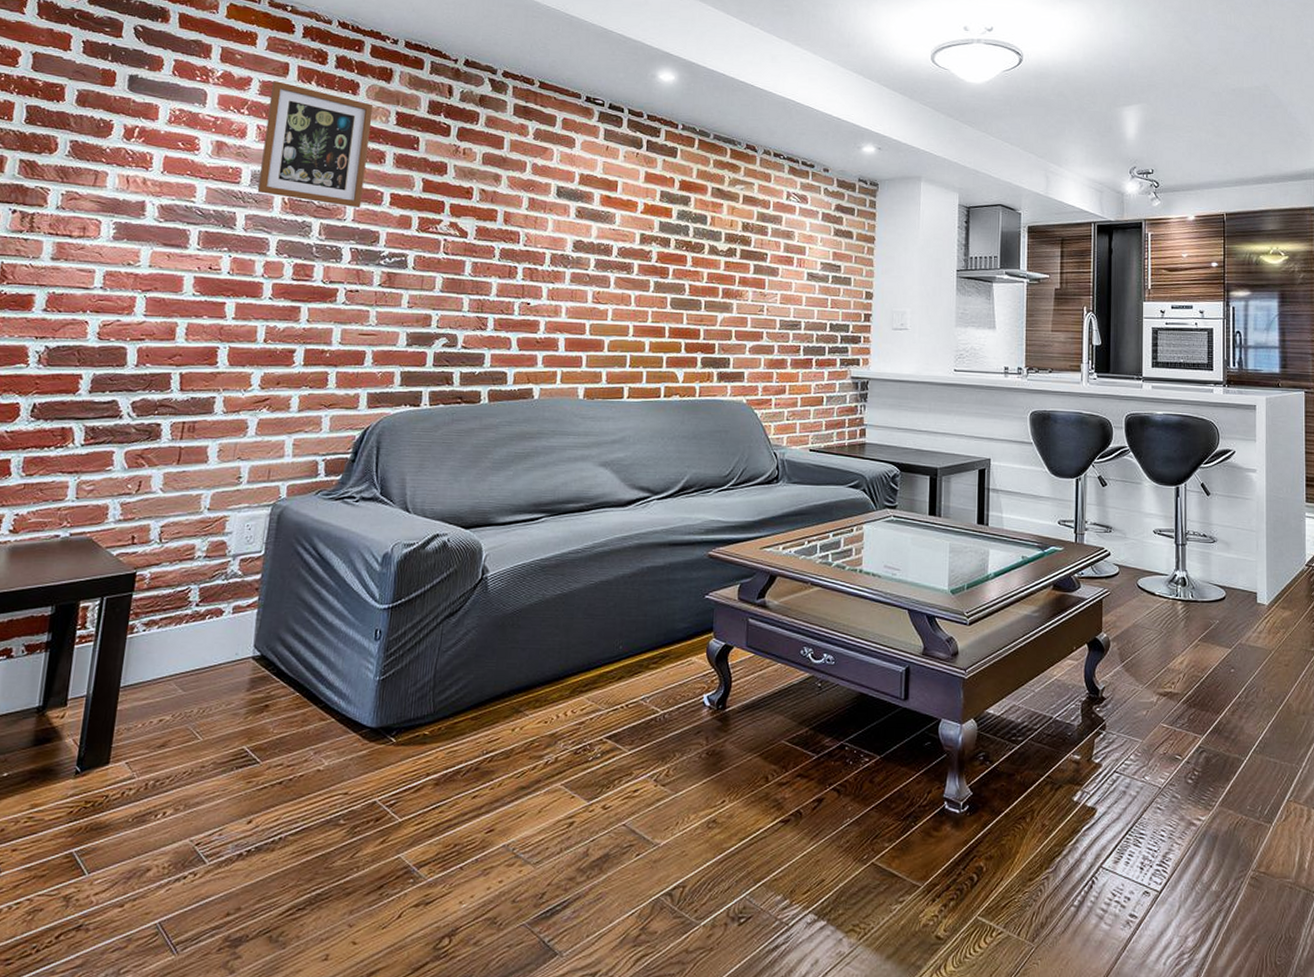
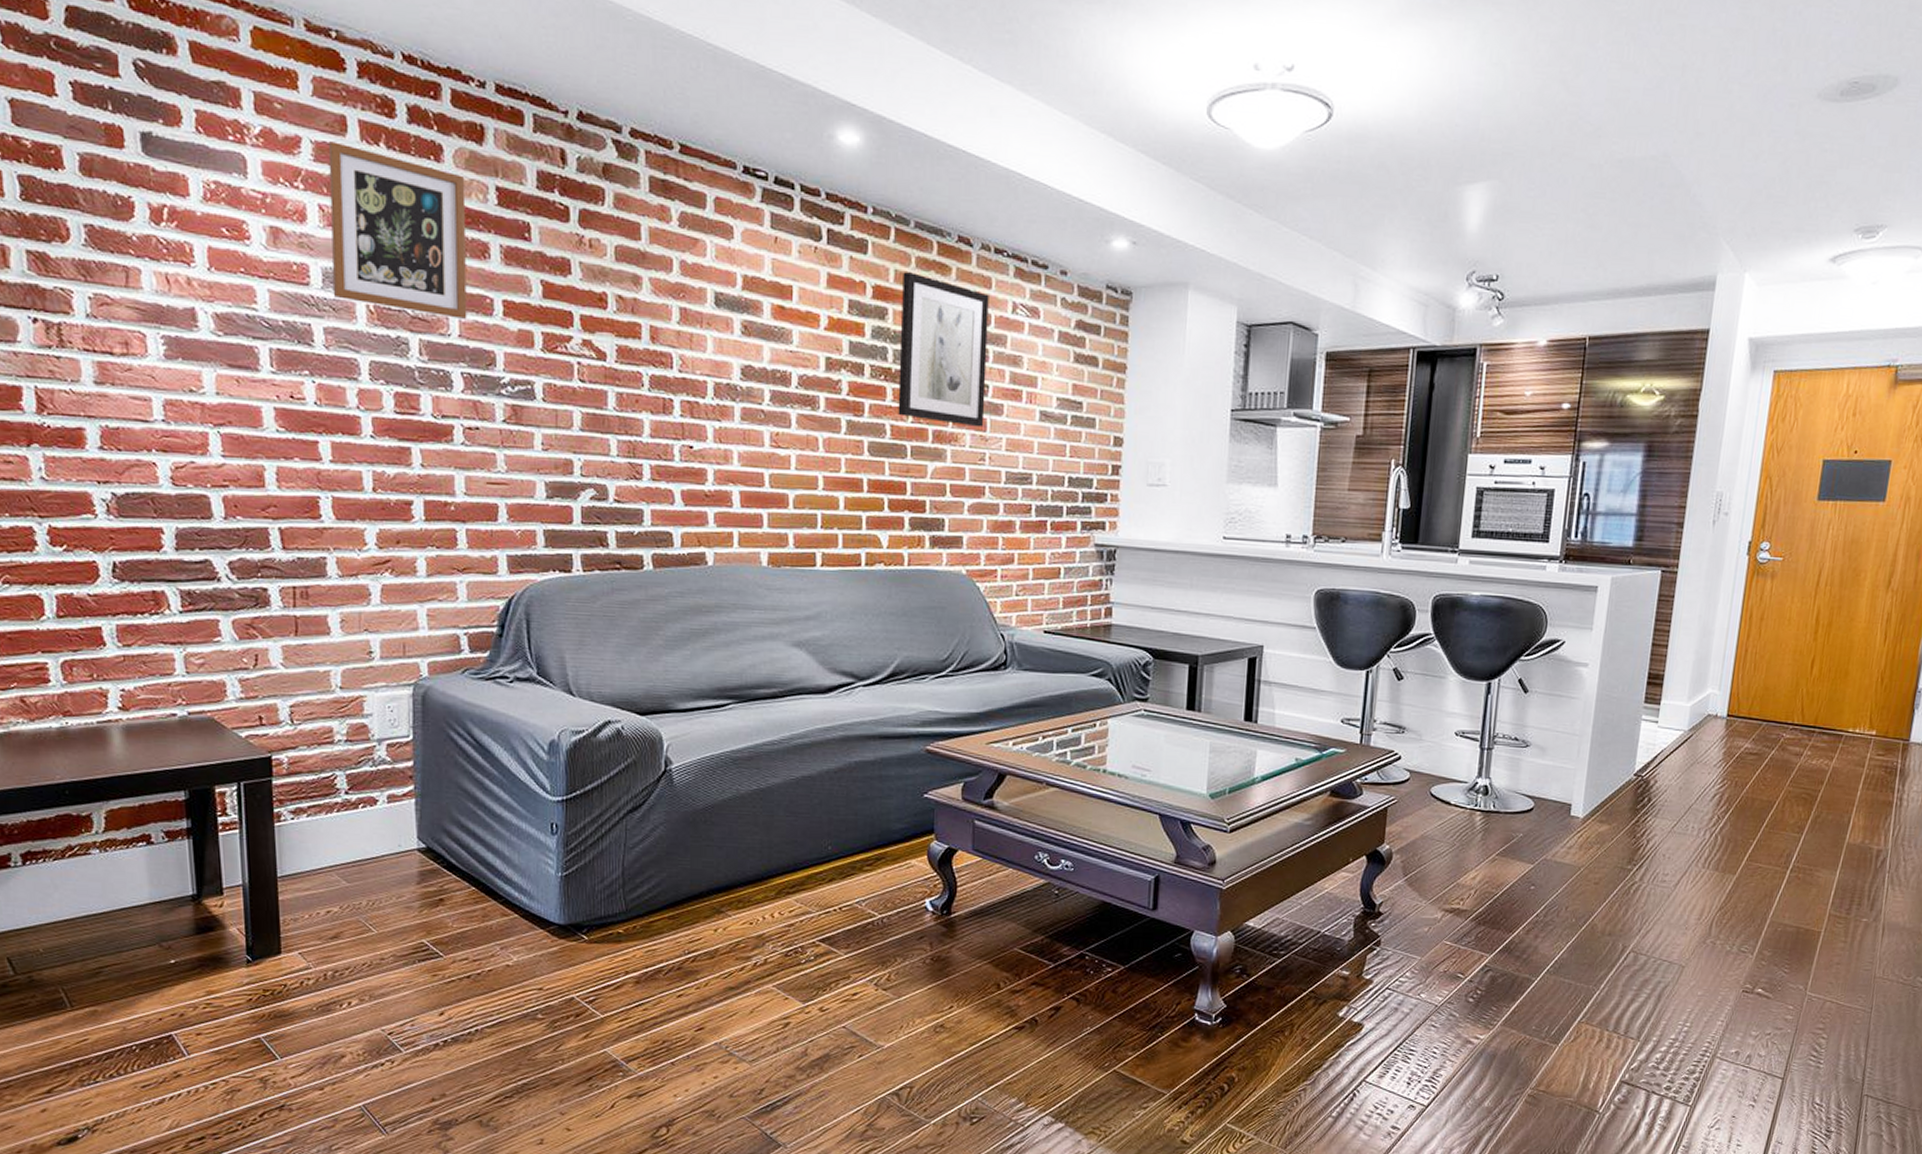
wall art: none [695,170,769,286] -> present [898,272,989,427]

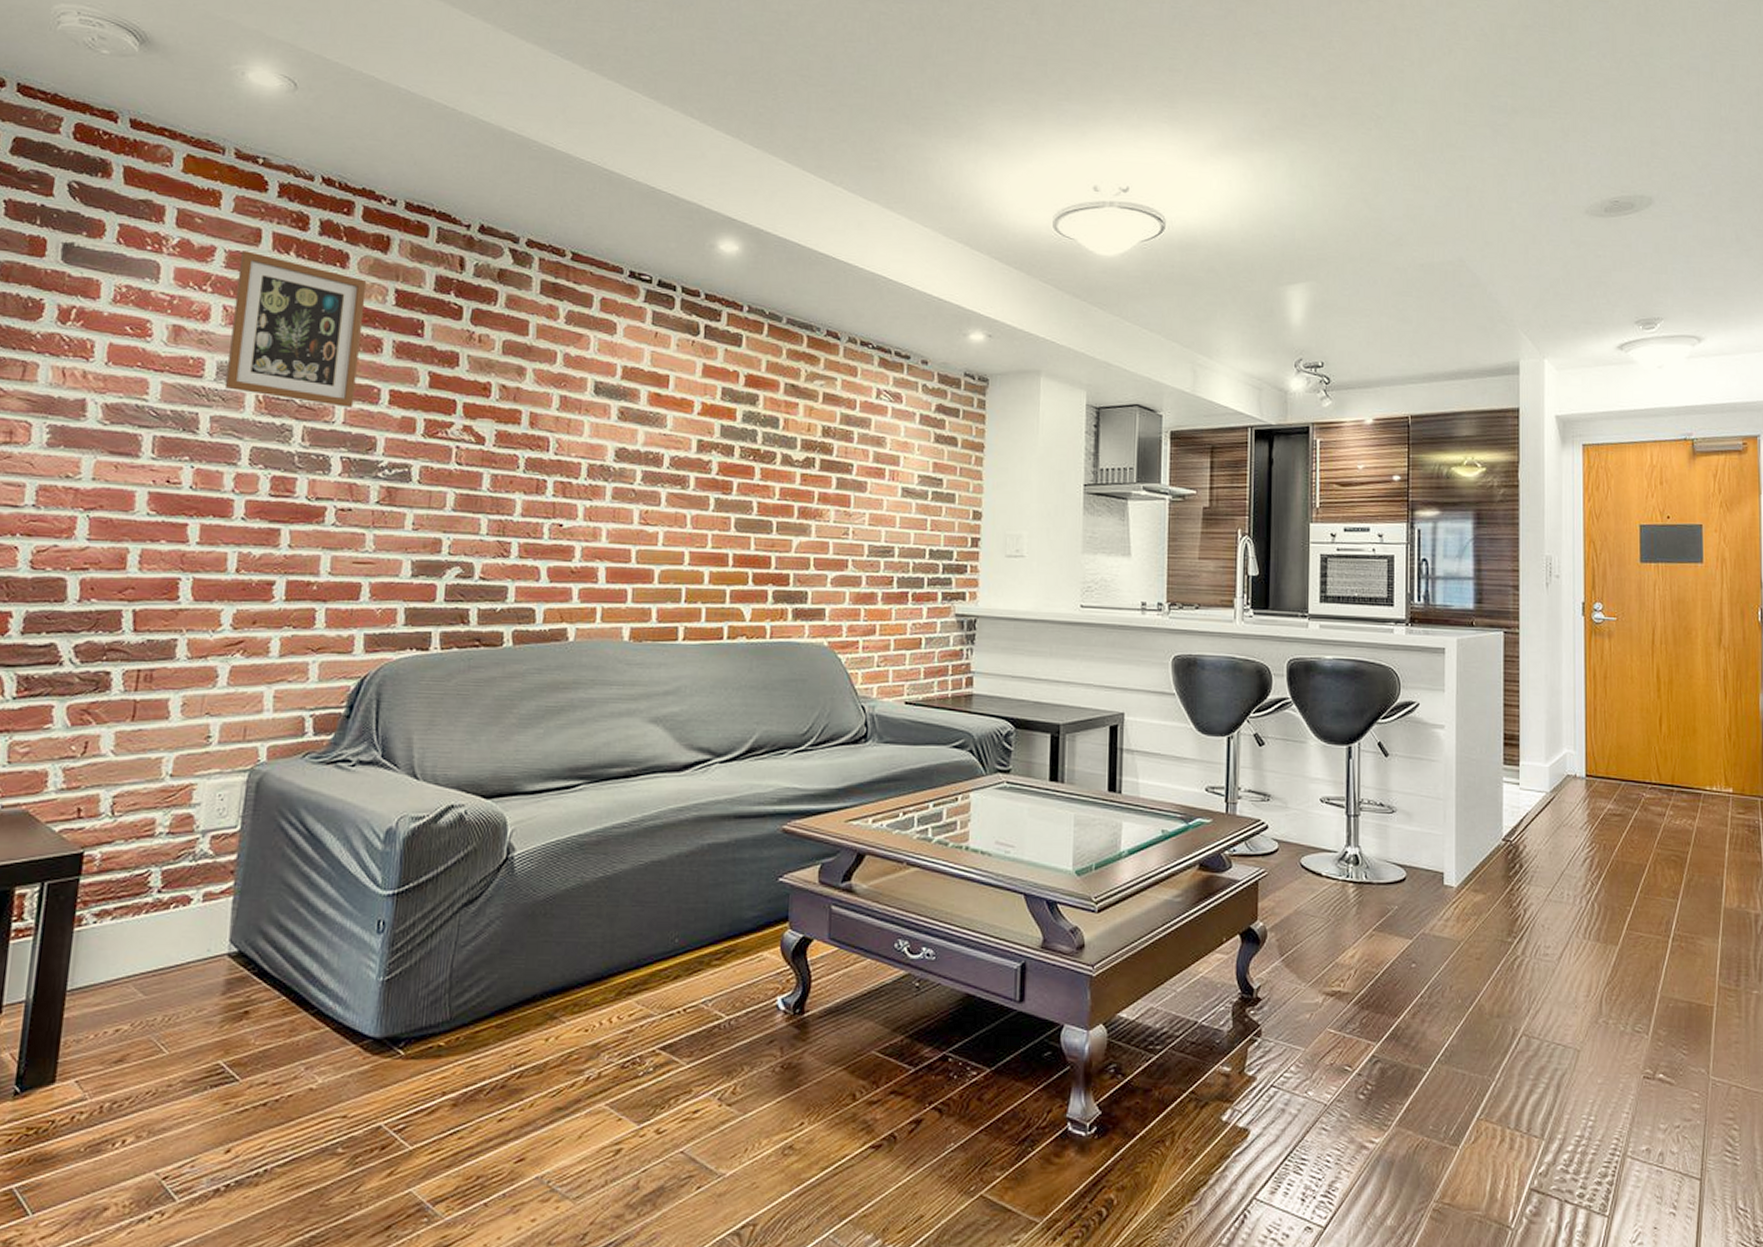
wall art: present [898,272,989,427] -> none [765,362,855,504]

